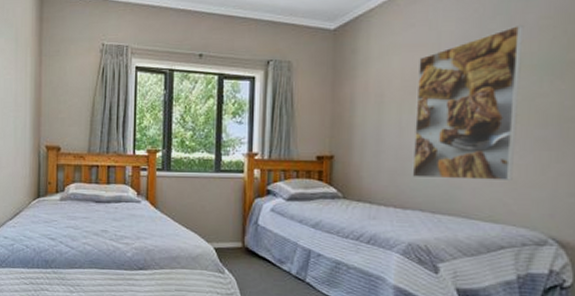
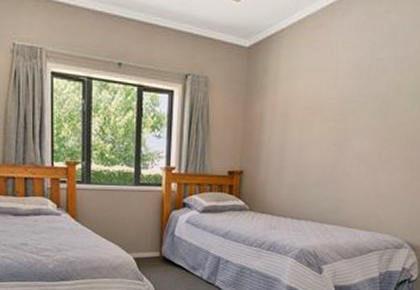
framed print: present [412,24,524,180] -> none [307,55,405,195]

